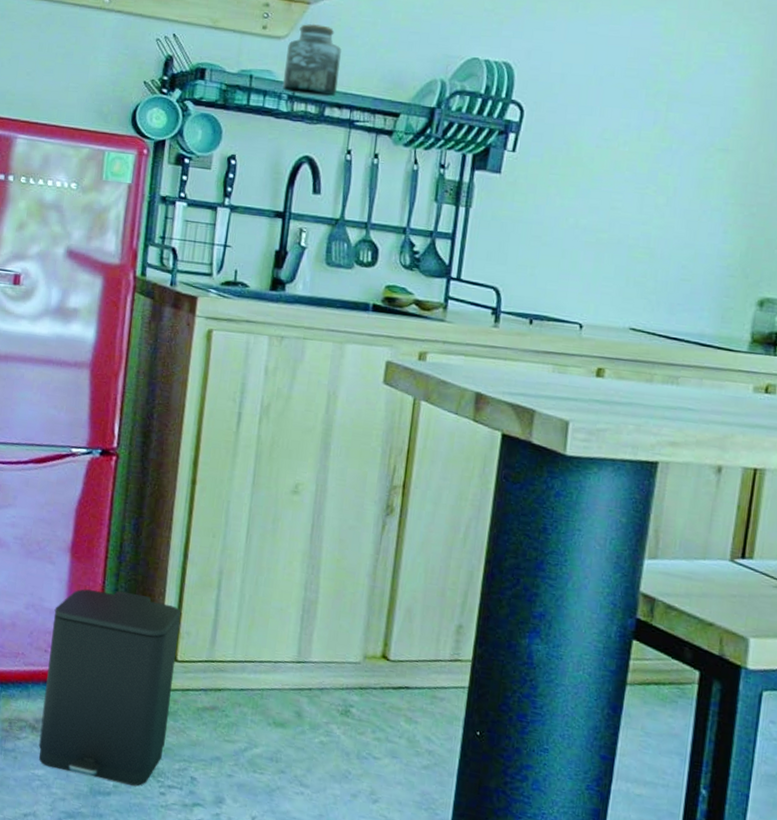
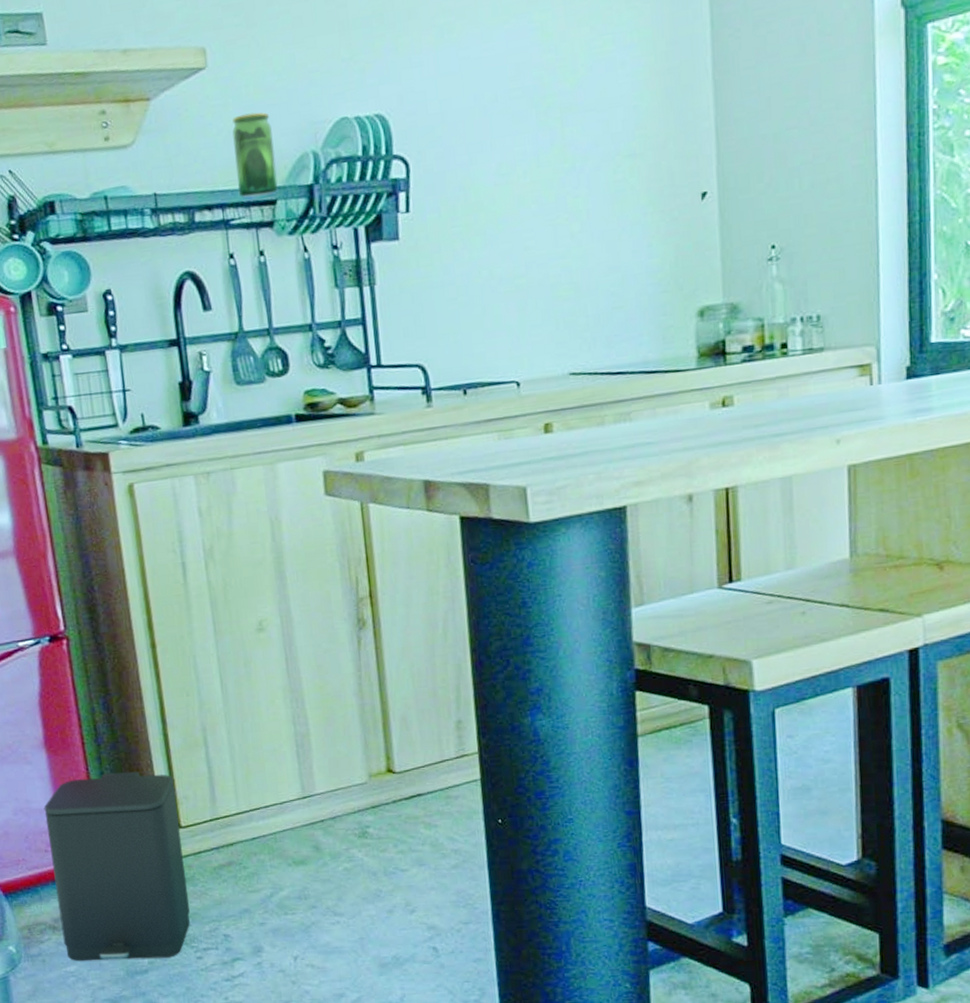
jar: present [283,23,342,97] -> none [137,120,203,206]
jar: none [367,34,410,108] -> present [232,112,278,198]

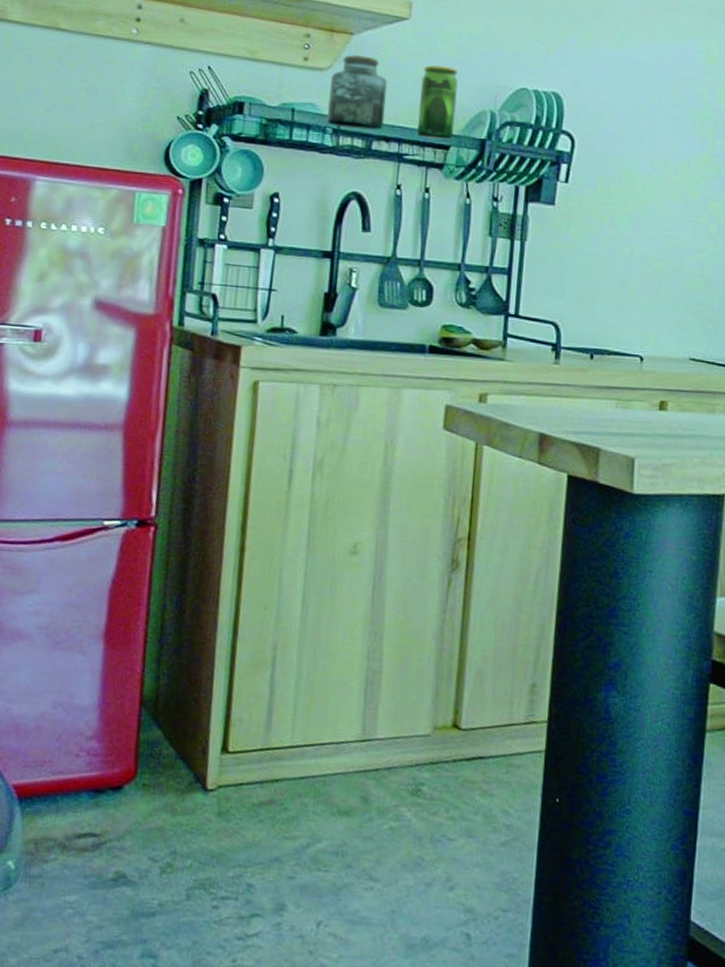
pedal bin: present [43,772,191,961] -> none [70,678,232,902]
jar: none [137,120,203,206] -> present [327,54,388,131]

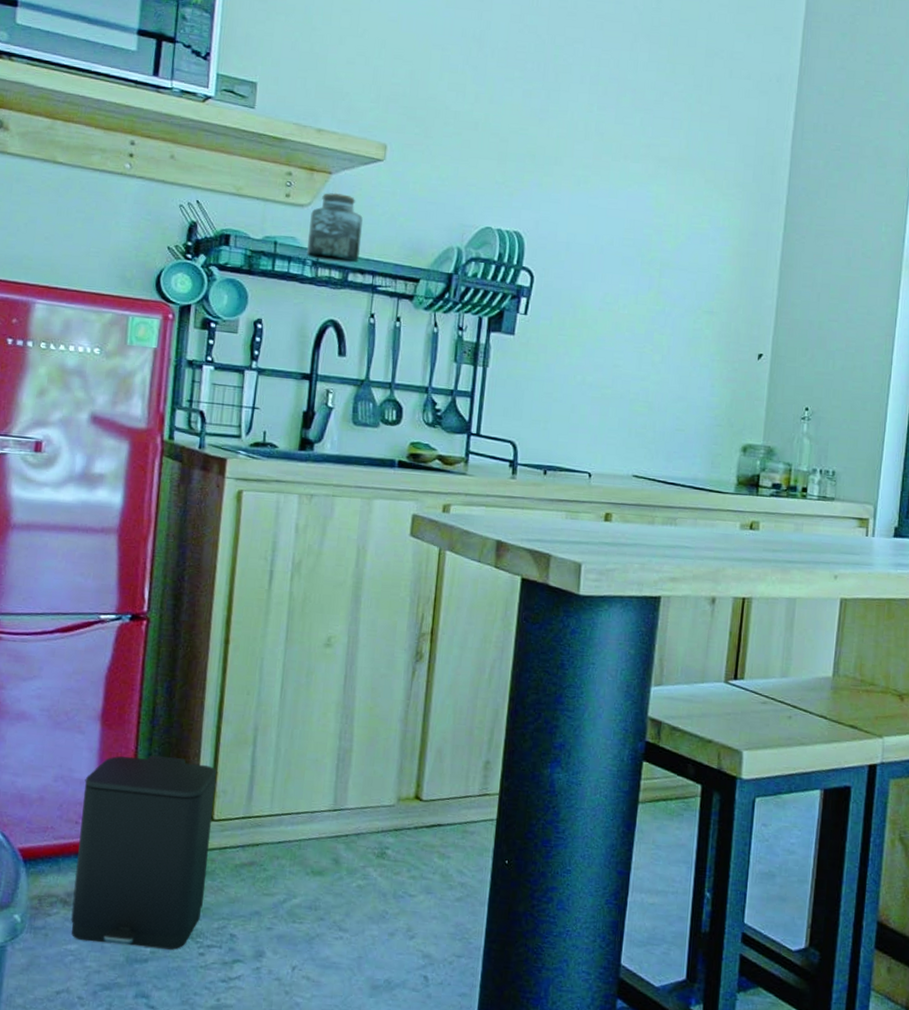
pedal bin: none [70,678,232,902] -> present [71,755,217,950]
jar: present [416,65,458,140] -> none [389,204,428,274]

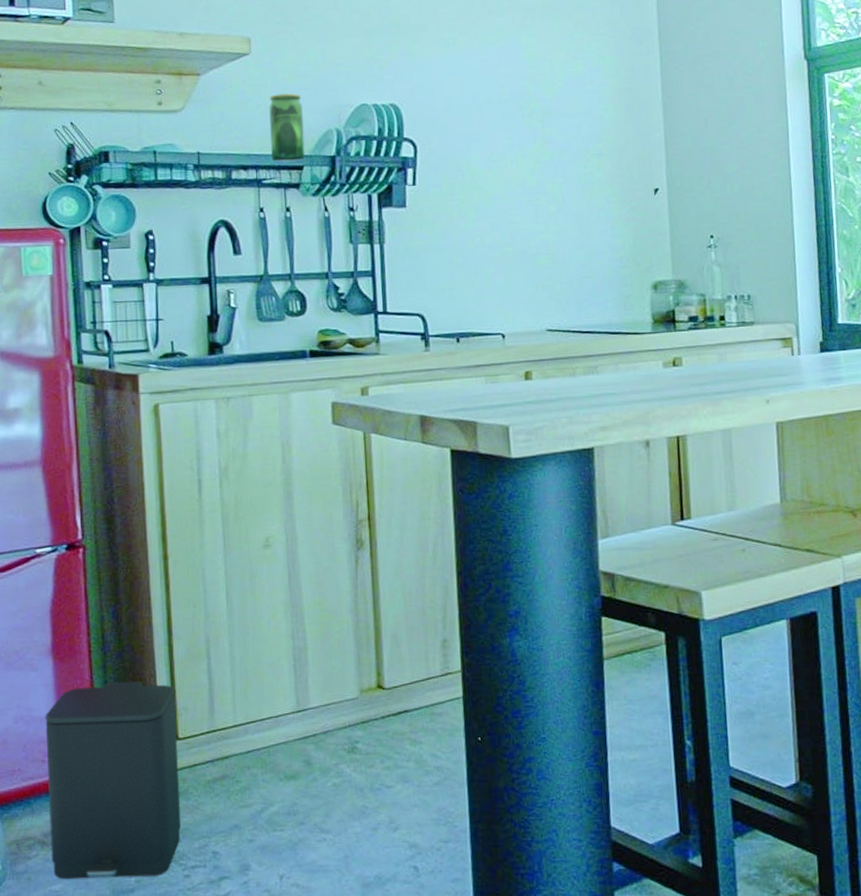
jar: present [307,192,364,263] -> none [185,93,241,163]
jar: none [389,204,428,274] -> present [269,93,305,162]

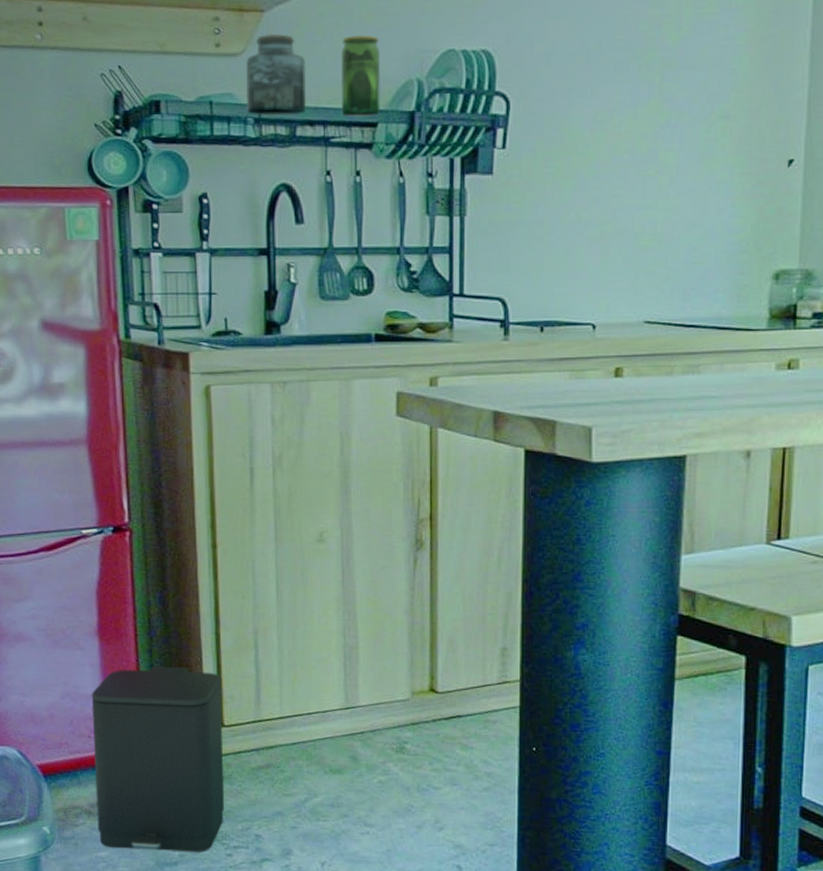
jar: none [185,93,241,163] -> present [246,33,307,117]

